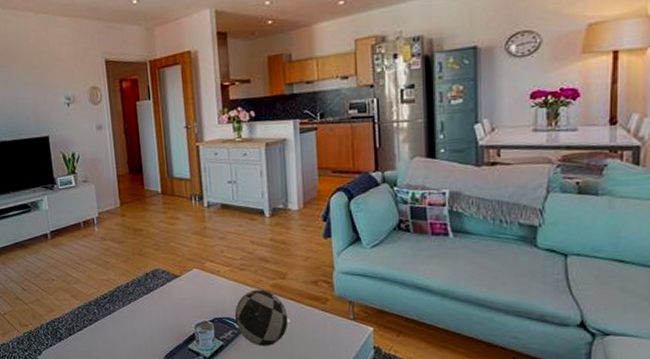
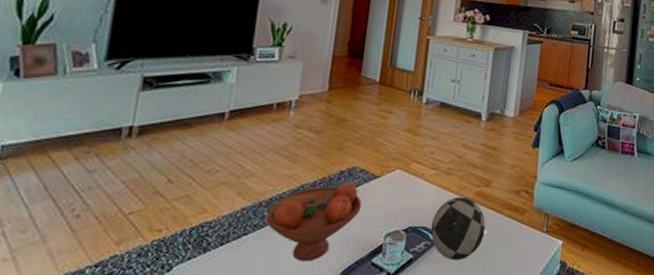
fruit bowl: none [96,283,170,348] -> present [265,183,362,262]

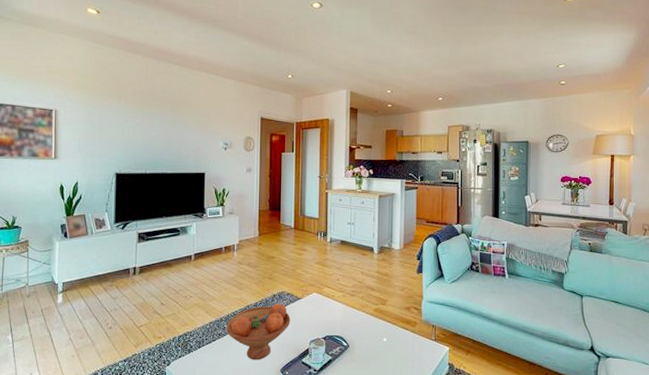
decorative ball: present [430,197,486,260] -> none [343,313,385,361]

